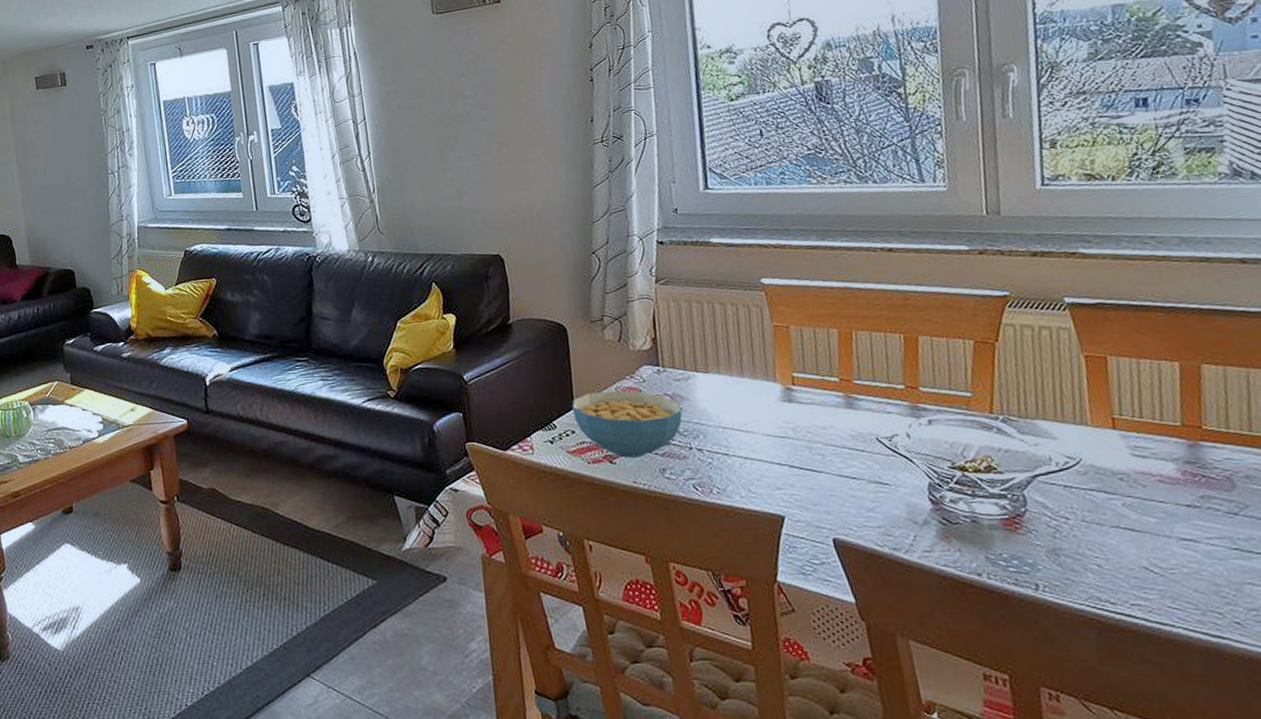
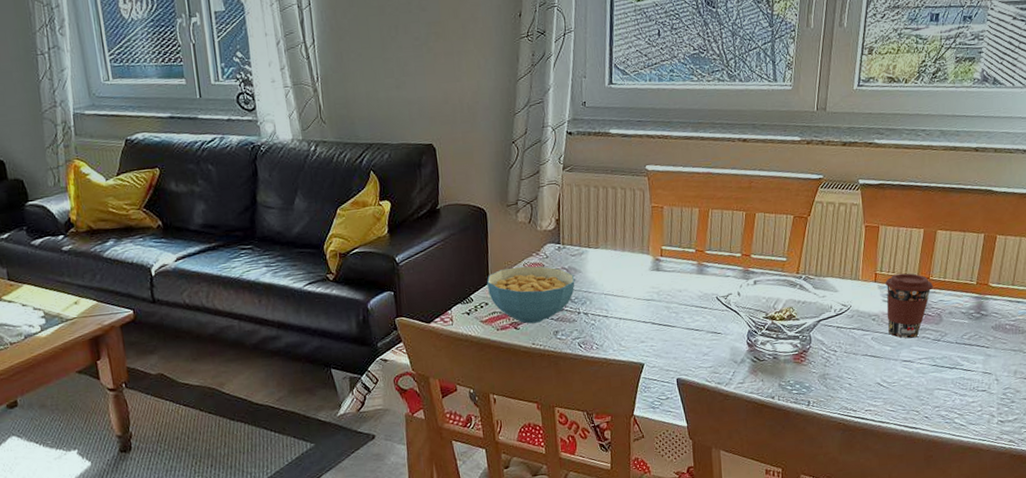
coffee cup: none [1130,419,1212,508] -> present [885,273,934,339]

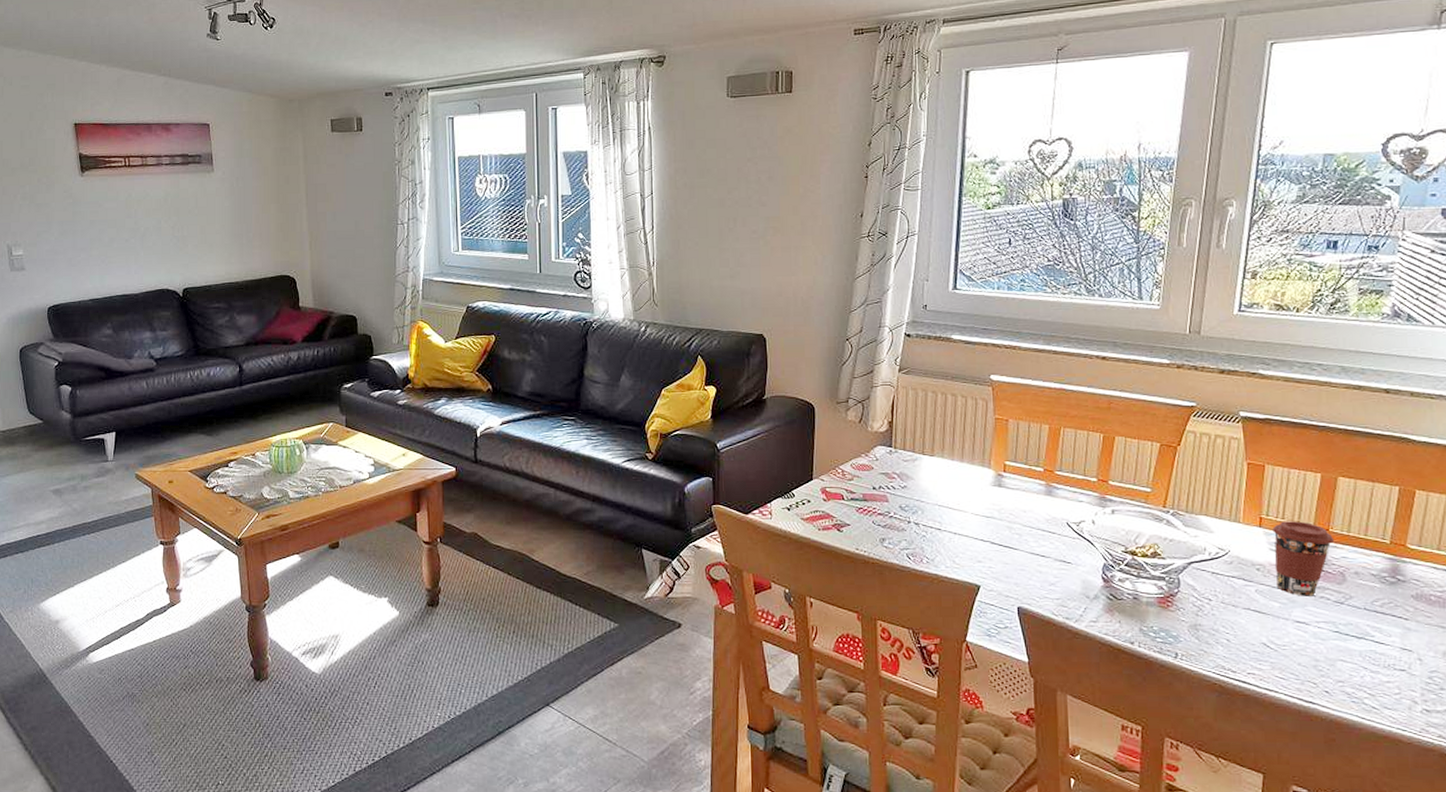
cereal bowl: present [486,266,575,324] -> none [810,466,906,527]

